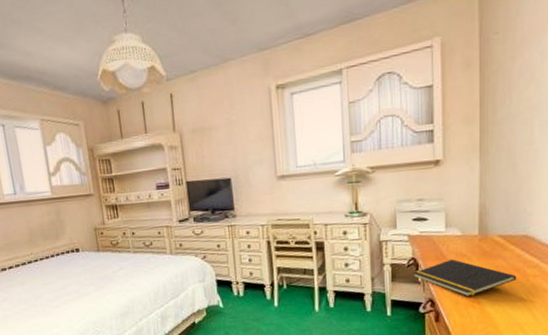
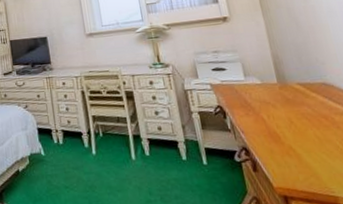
notepad: present [413,259,517,297] -> none [222,107,327,146]

